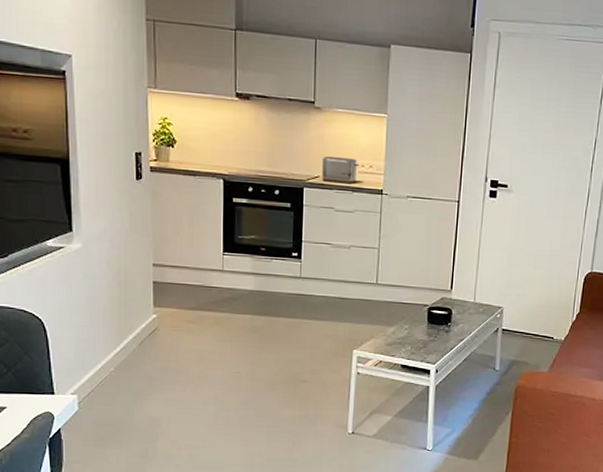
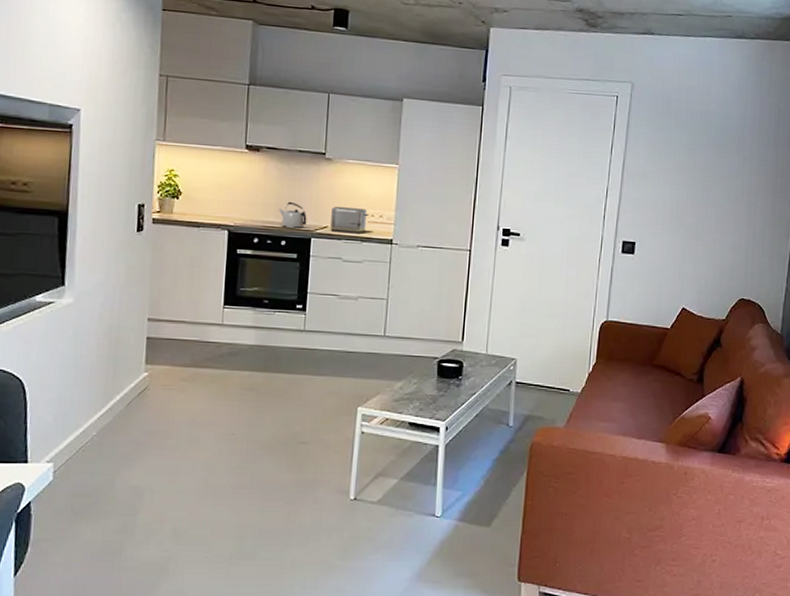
kettle: none [270,150,299,178] -> present [278,201,307,229]

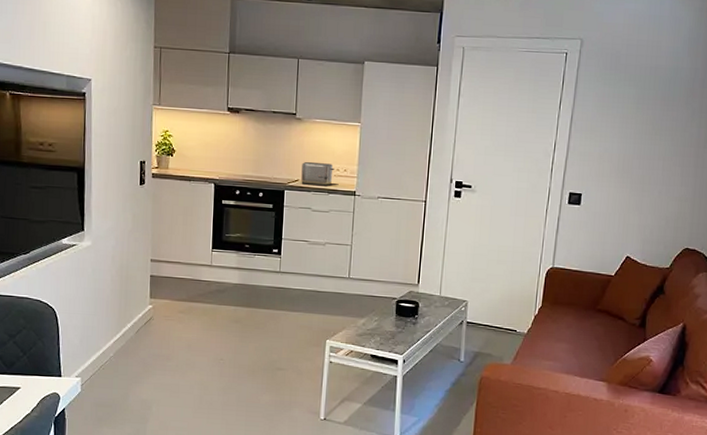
kettle: present [278,201,307,229] -> none [256,157,281,182]

